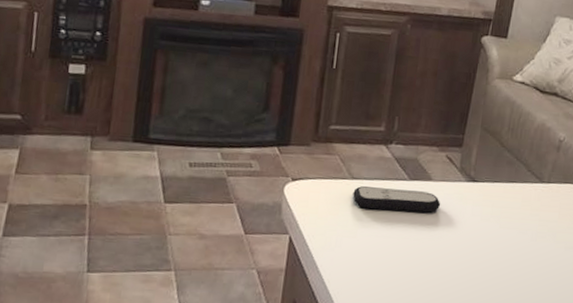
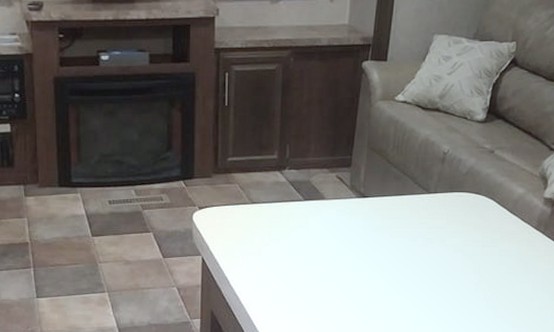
remote control: present [353,186,441,213] -> none [254,209,335,229]

